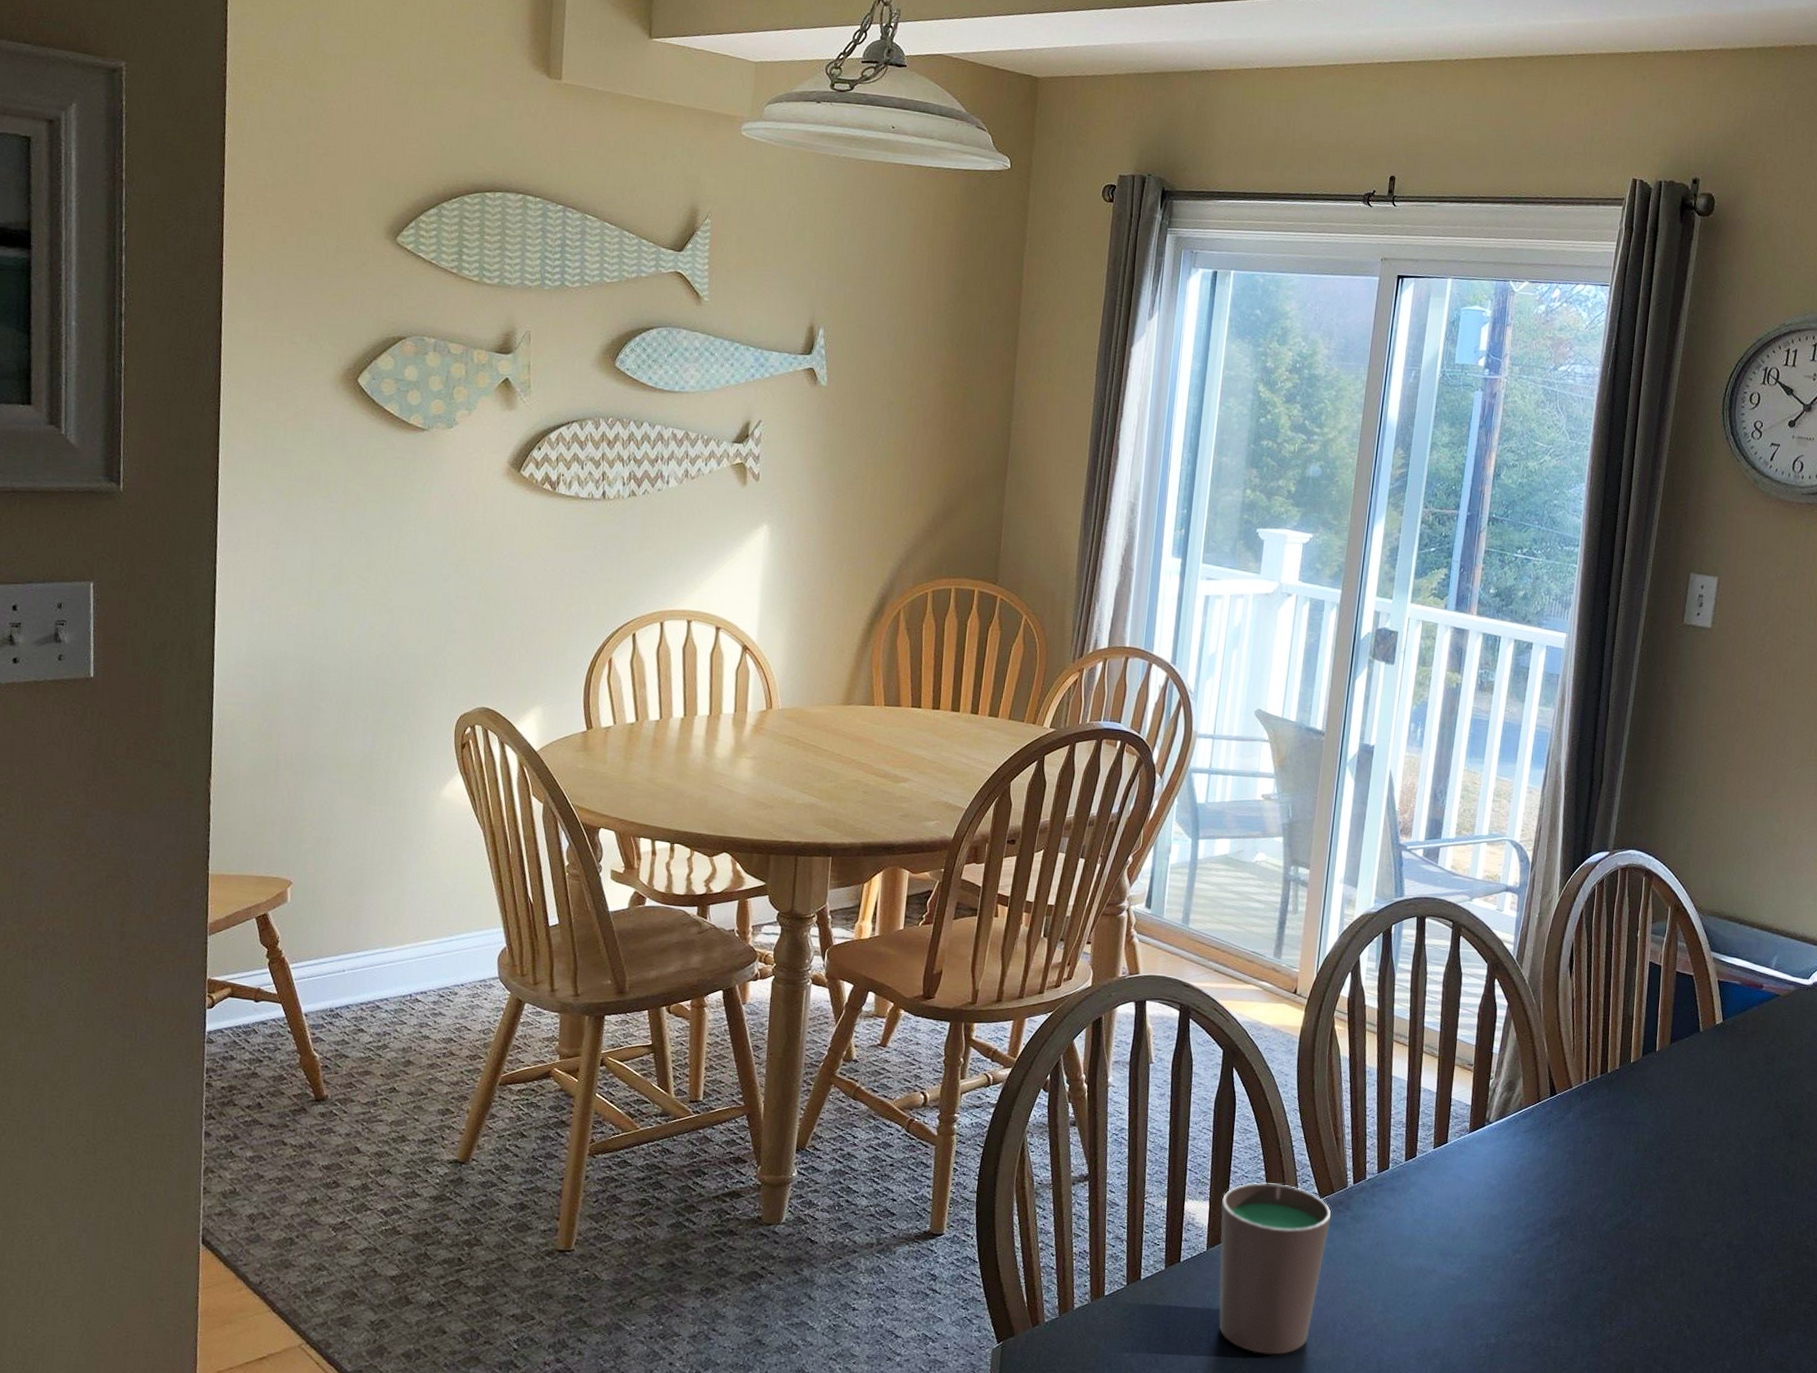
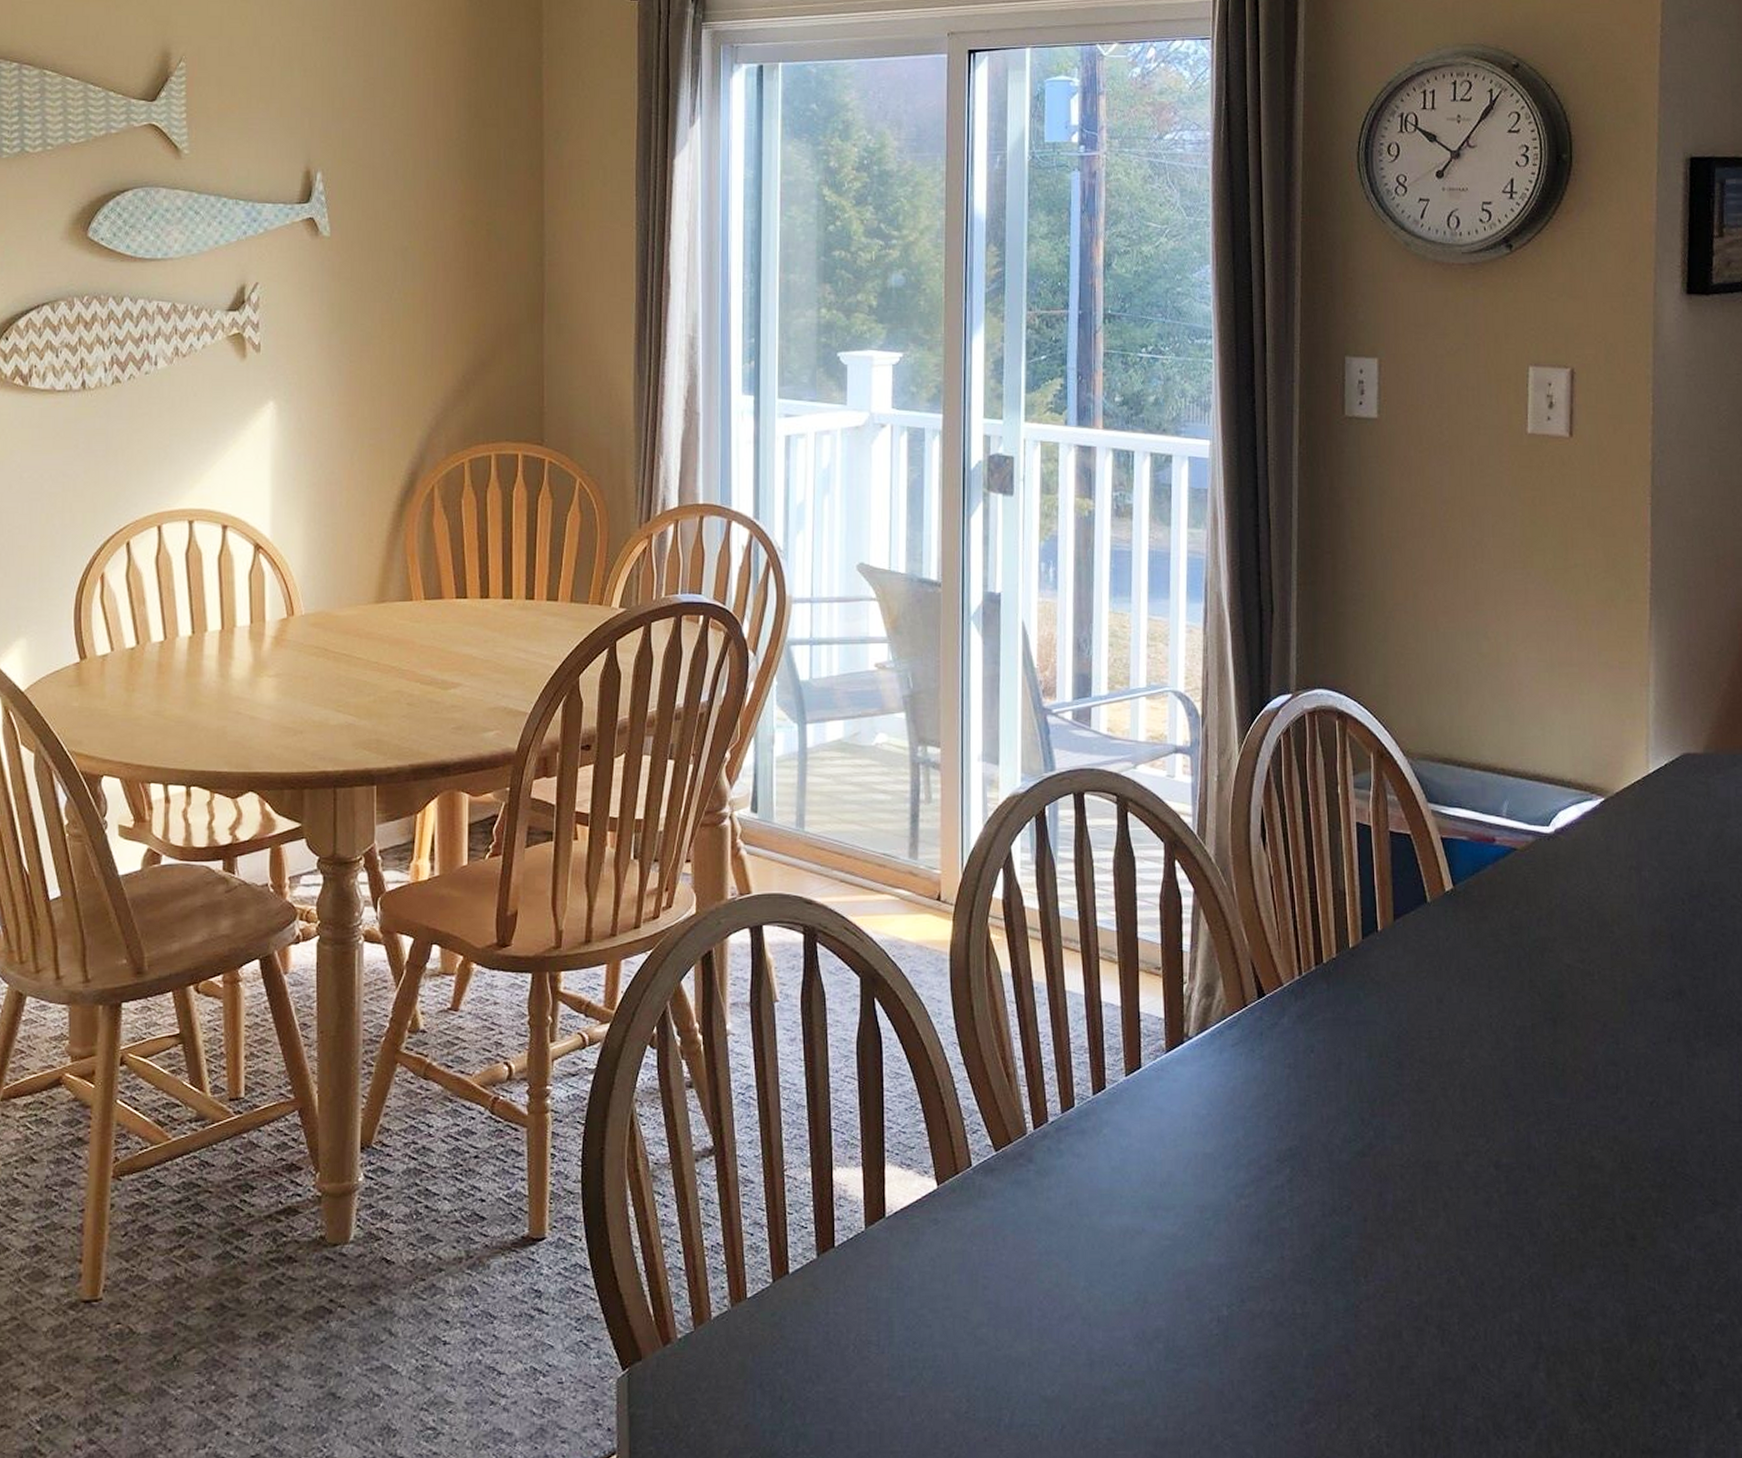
cup: present [1218,1182,1332,1355] -> none [877,1137,1011,1355]

